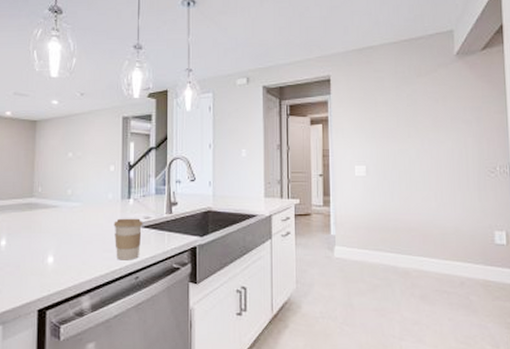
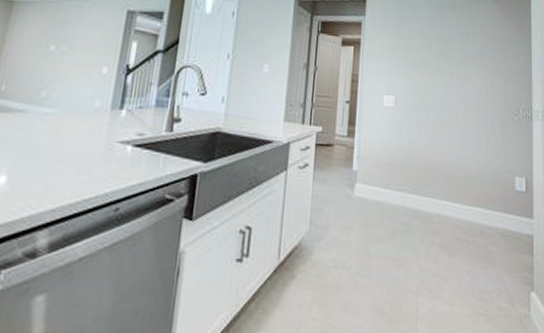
coffee cup: present [114,218,143,260] -> none [93,132,135,187]

